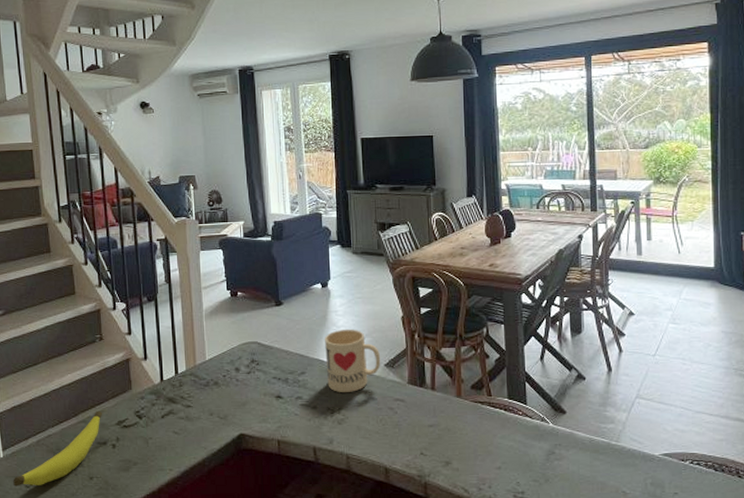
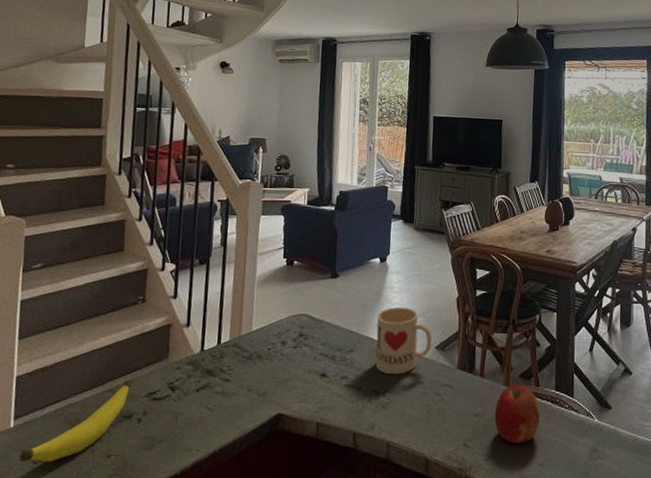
fruit: none [449,395,494,449] -> present [494,384,540,443]

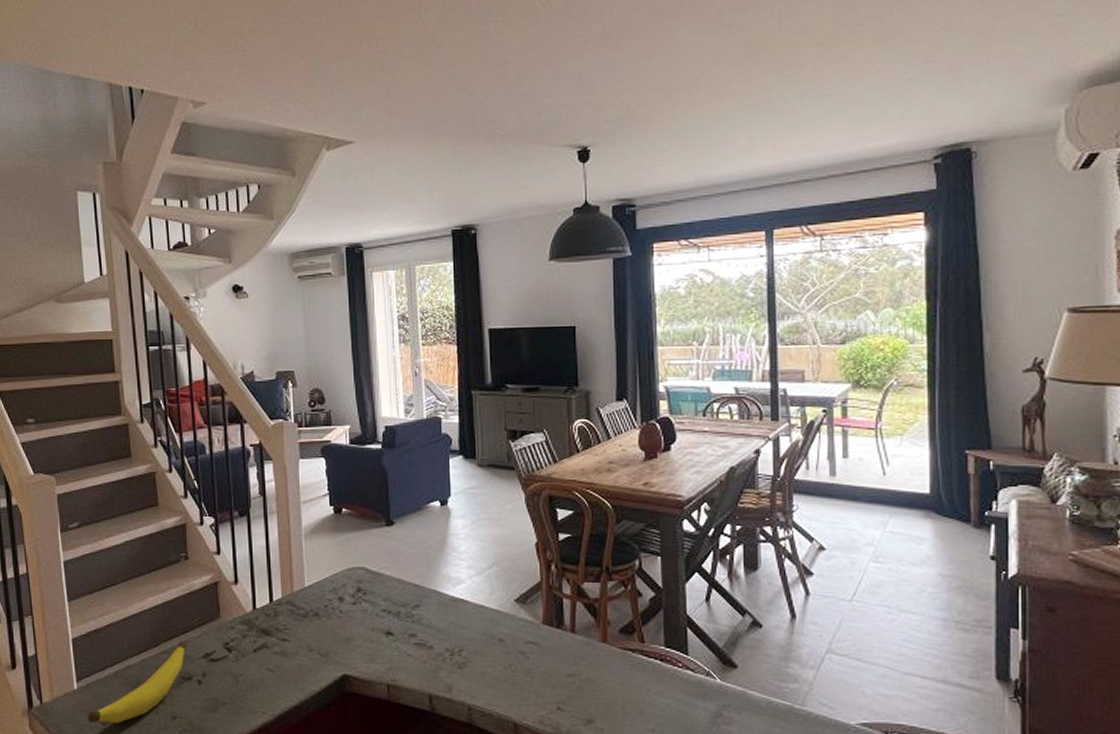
mug: present [375,306,433,374] -> none [444,555,510,631]
fruit: present [494,384,540,443] -> none [592,641,647,707]

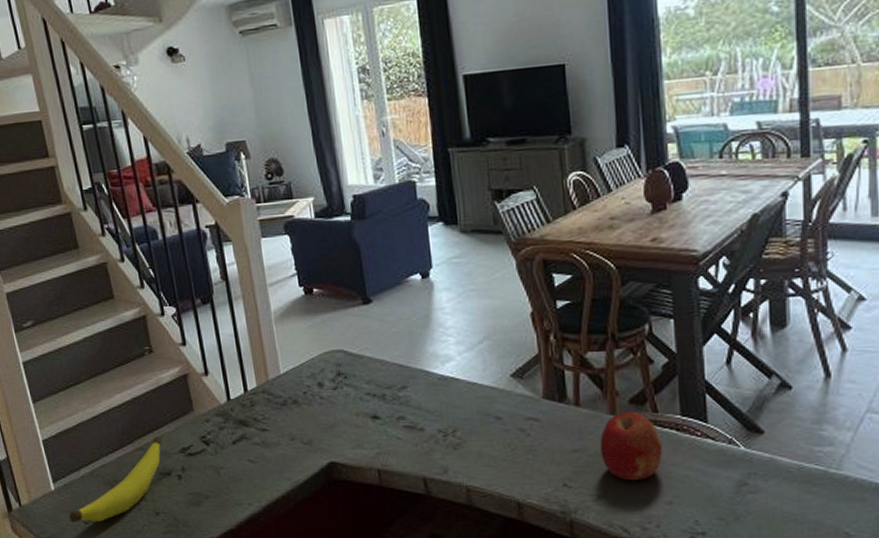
fruit: none [592,641,647,707] -> present [600,412,663,480]

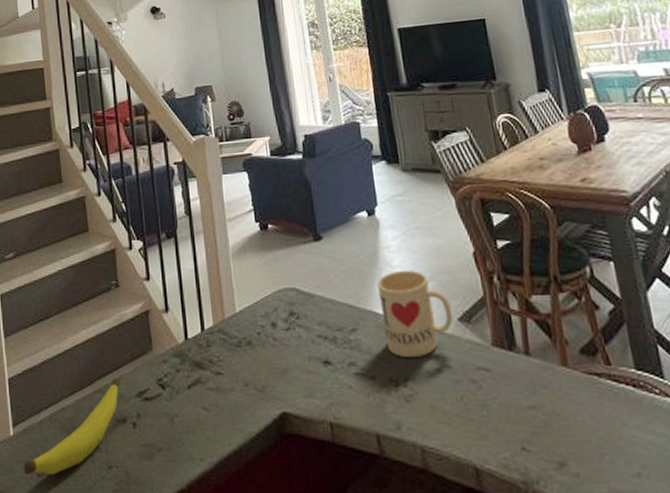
mug: none [429,330,506,410] -> present [377,270,453,357]
fruit: present [600,412,663,480] -> none [554,364,623,445]

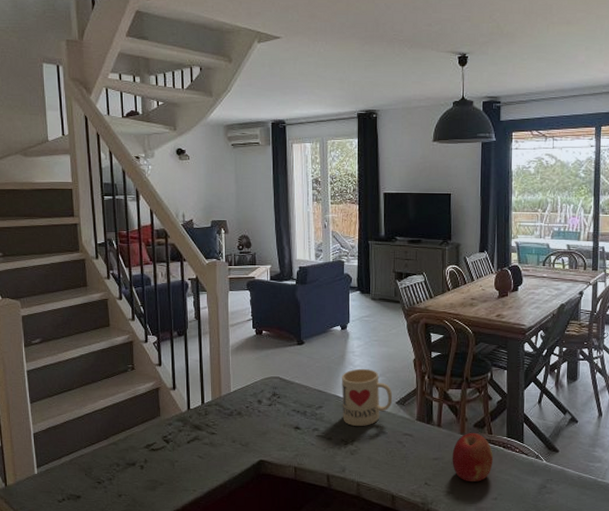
banana: present [24,377,121,475] -> none [46,434,133,501]
fruit: none [554,364,623,445] -> present [452,433,493,482]

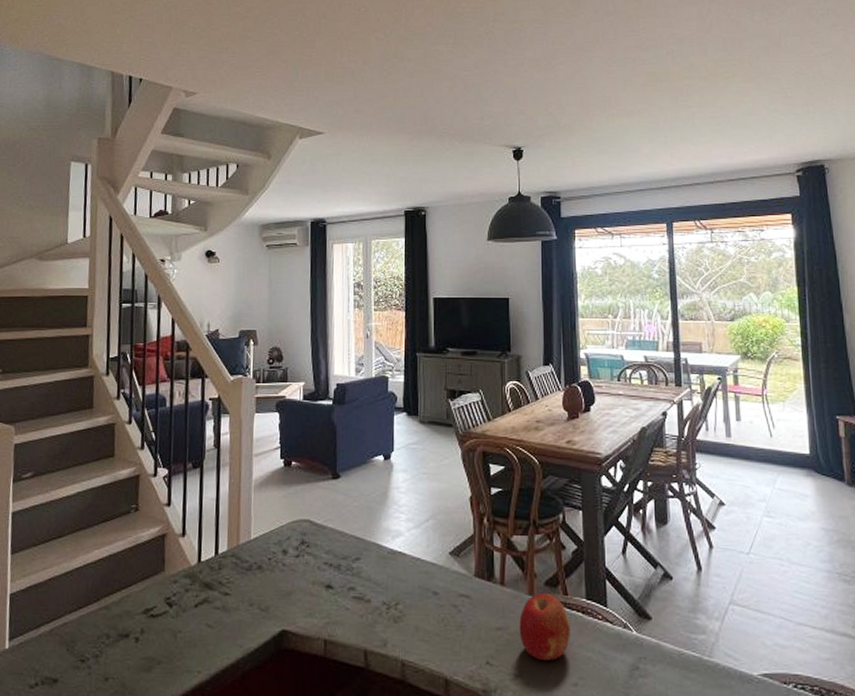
mug: present [342,368,393,426] -> none [384,508,445,584]

